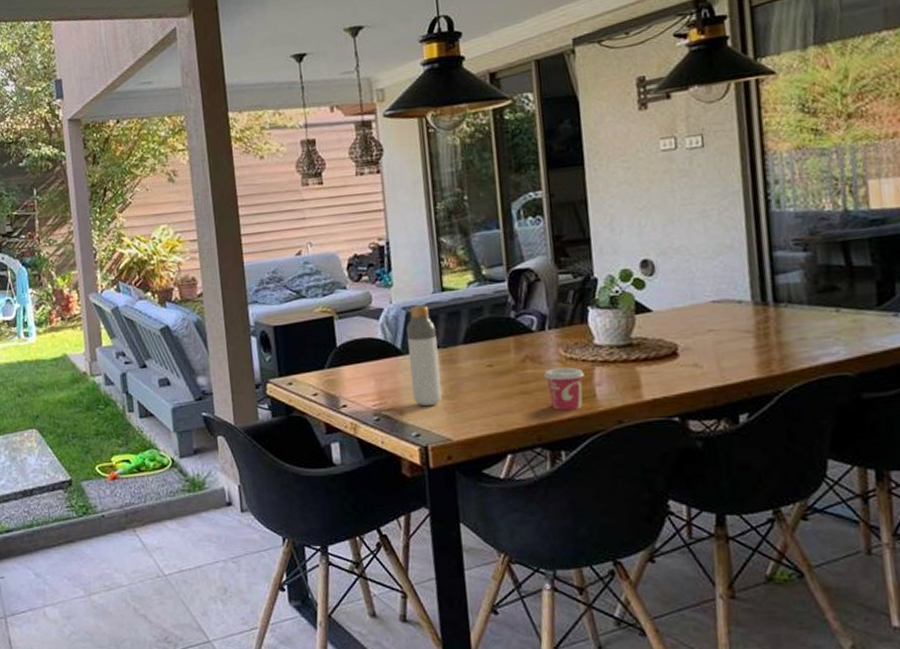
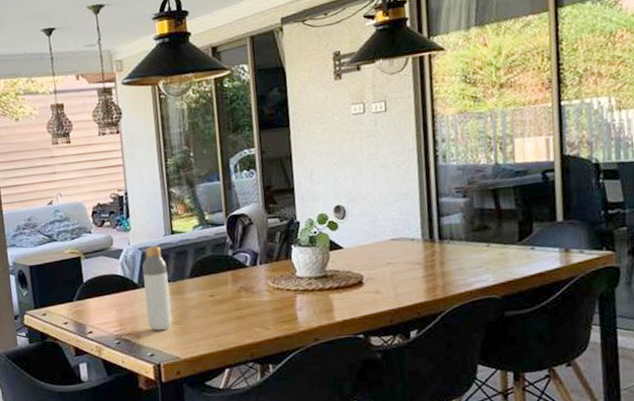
cup: present [544,367,584,411] -> none [256,295,288,332]

